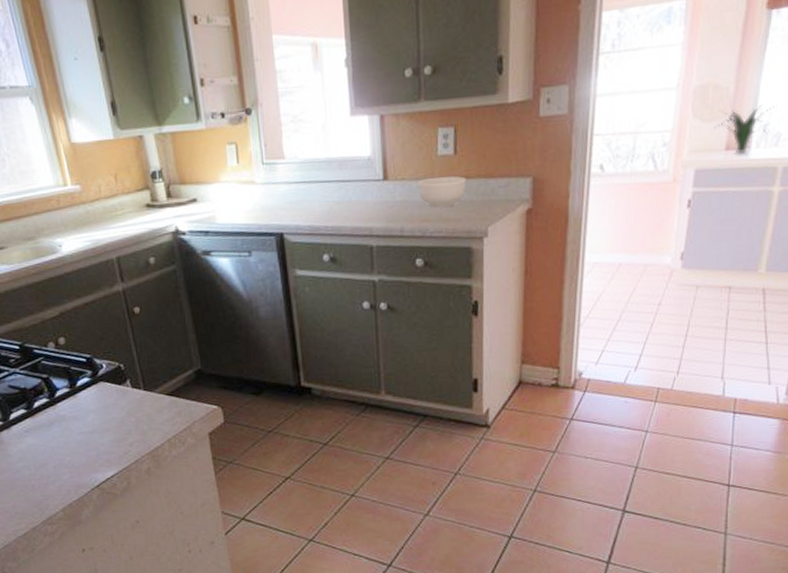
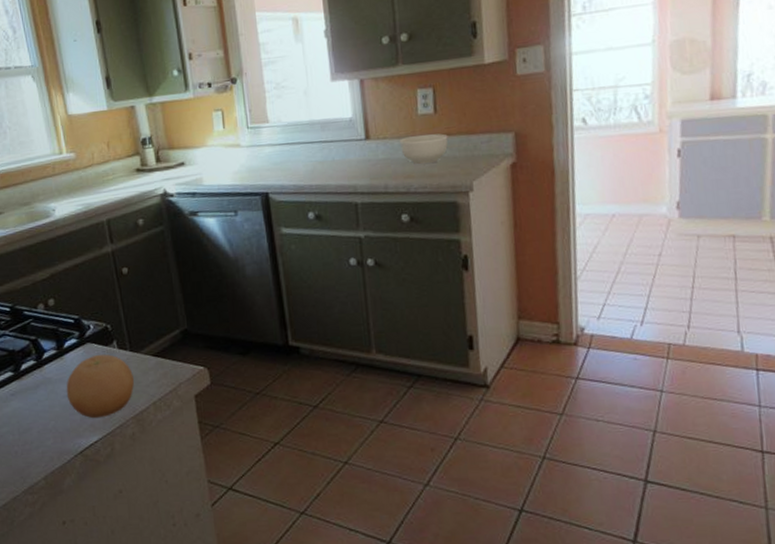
fruit: none [80,392,149,455] -> present [66,354,134,419]
plant: present [714,104,777,154] -> none [695,55,759,104]

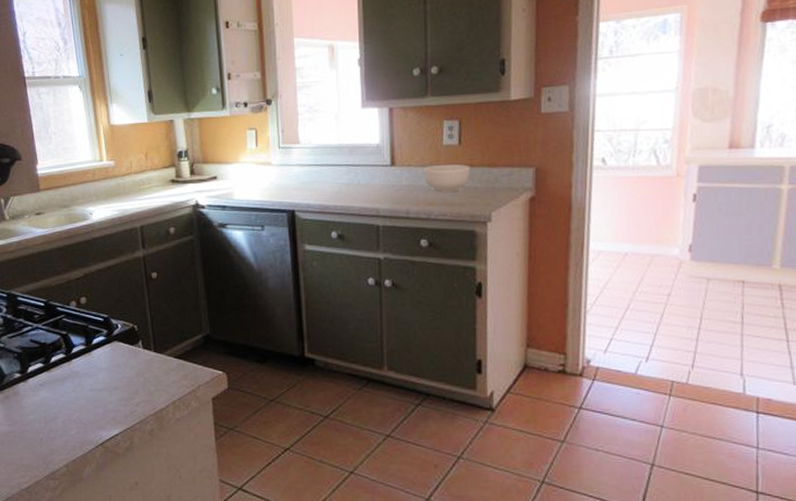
fruit: present [66,354,134,419] -> none [92,352,156,413]

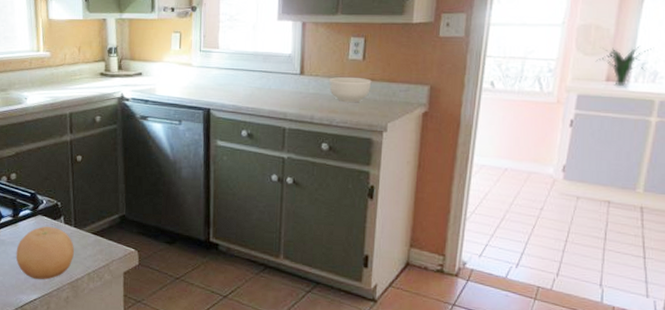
fruit: none [92,352,156,413] -> present [15,226,74,280]
plant: none [715,107,779,153] -> present [595,45,654,86]

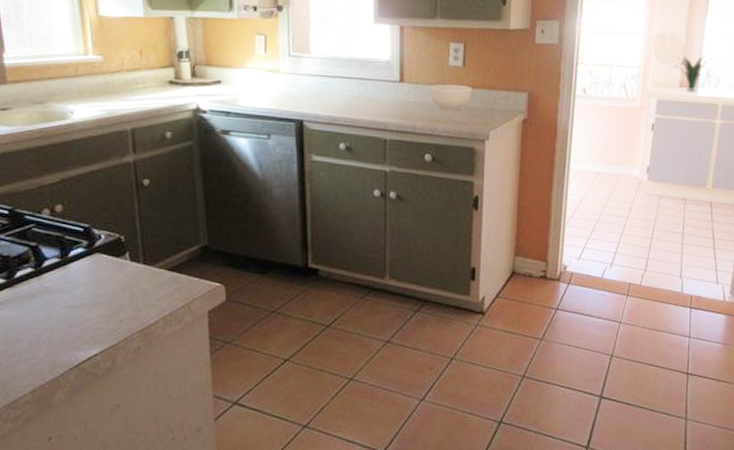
fruit: present [15,226,74,280] -> none [66,265,144,331]

